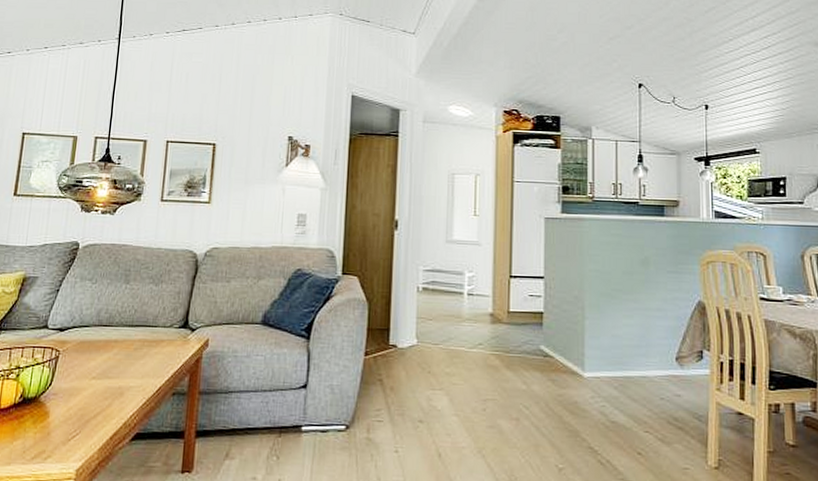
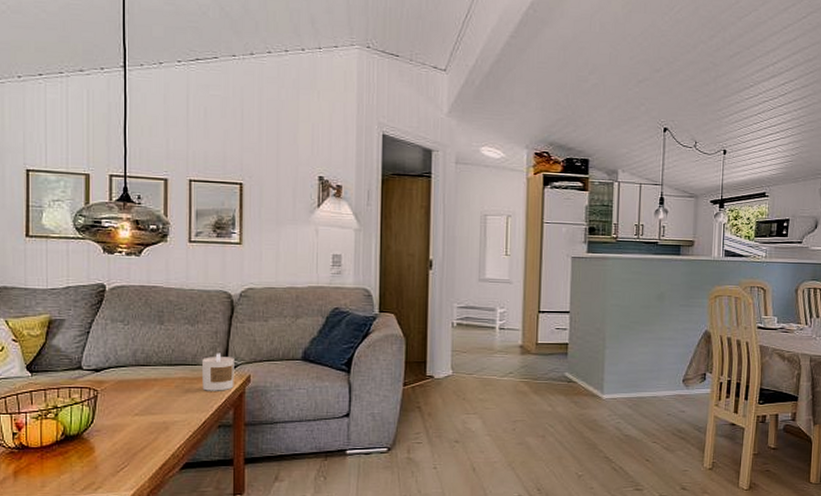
candle: none [160,314,194,356] -> present [201,353,234,391]

